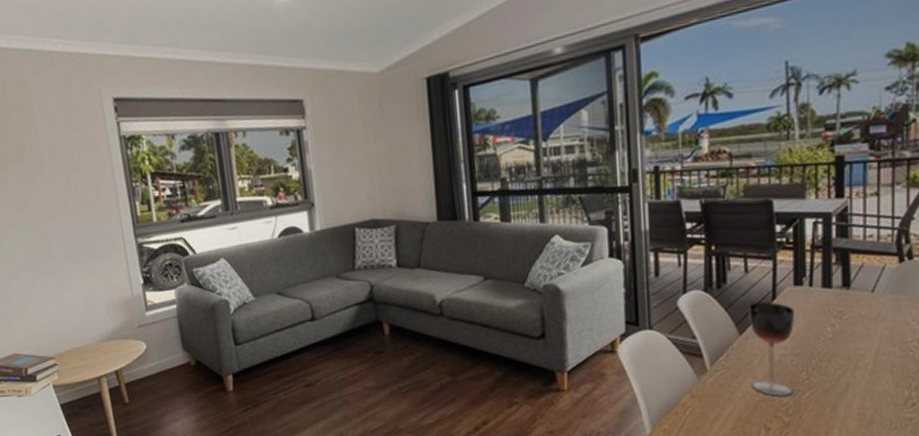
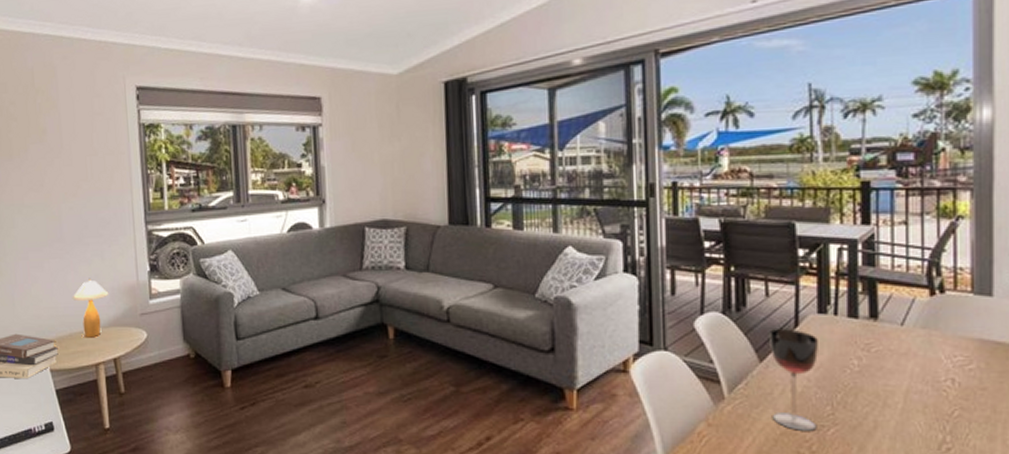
table lamp: none [67,294,105,353] -> present [72,278,109,338]

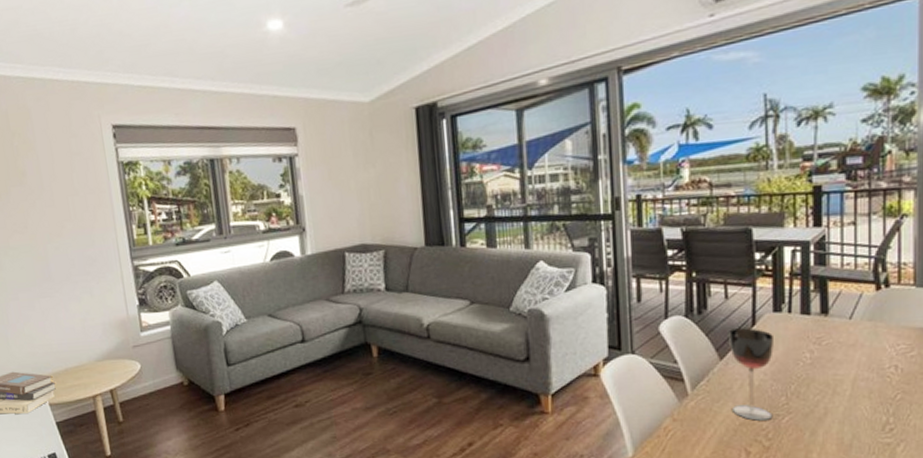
table lamp: present [72,278,109,338] -> none [64,314,101,372]

